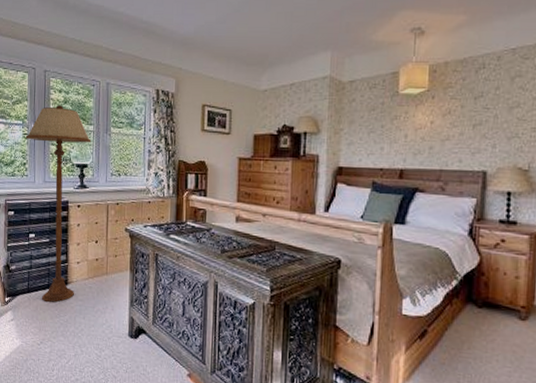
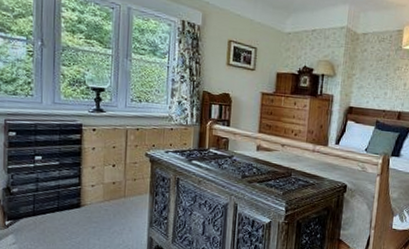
floor lamp: present [26,105,92,302] -> none [31,24,110,225]

